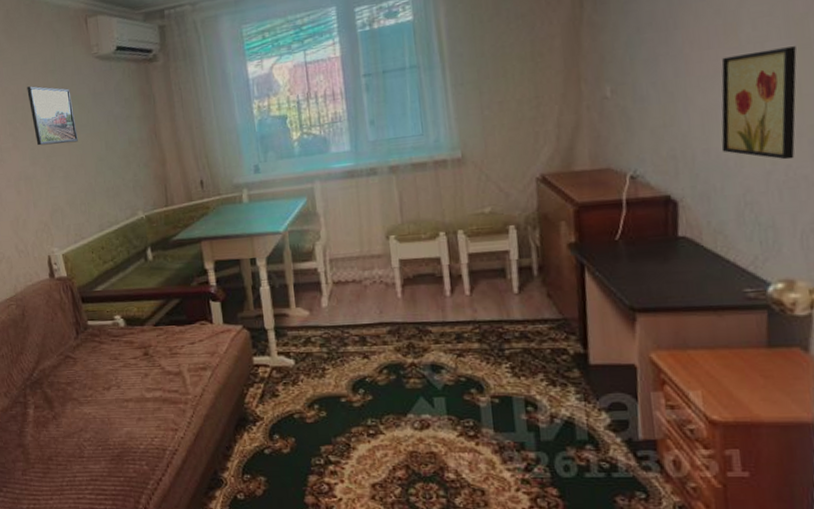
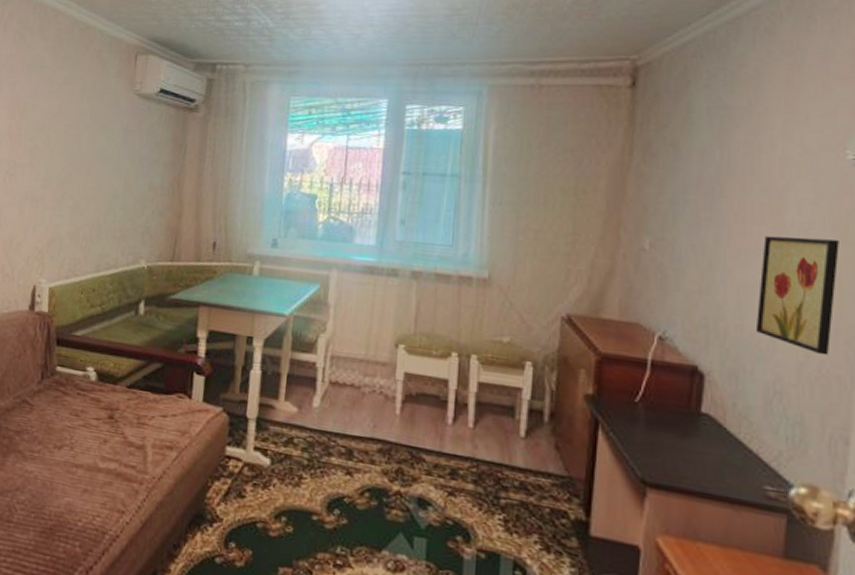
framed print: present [27,86,78,146] -> none [53,108,102,174]

